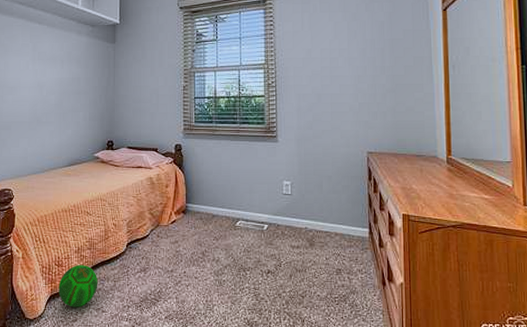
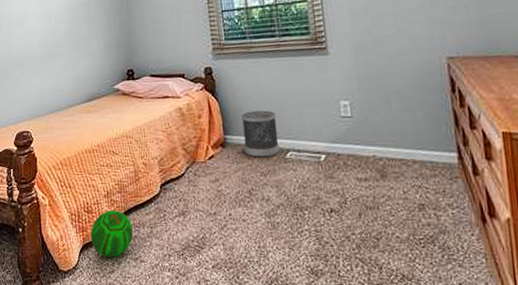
wastebasket: none [203,184,231,224] -> present [241,110,280,158]

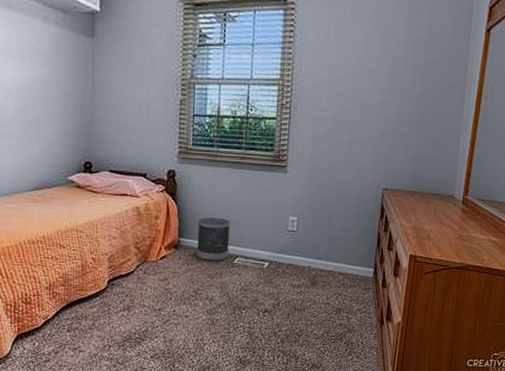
ball: present [90,209,134,258] -> none [27,301,74,347]

